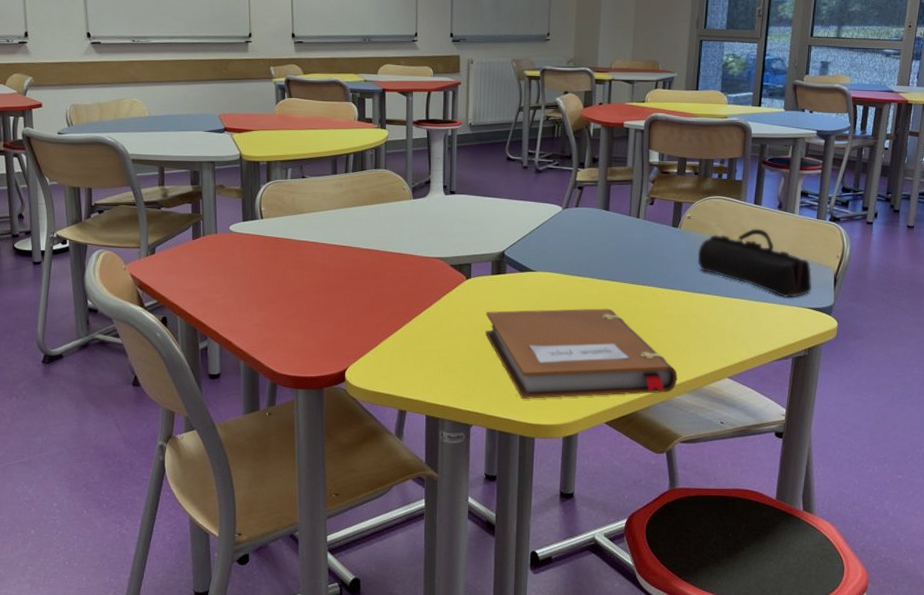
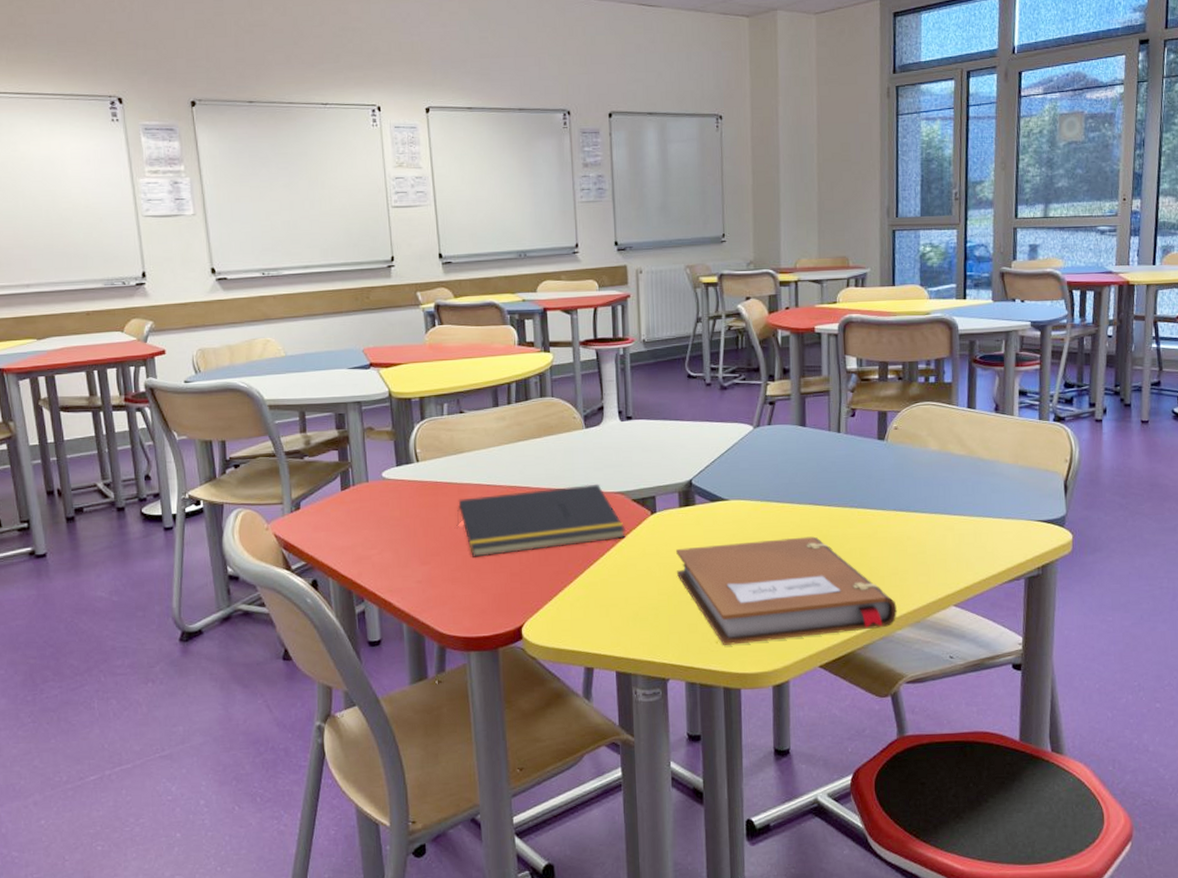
notepad: none [293,249,443,307] -> present [456,483,626,557]
pencil case: present [697,228,812,298] -> none [908,435,1040,511]

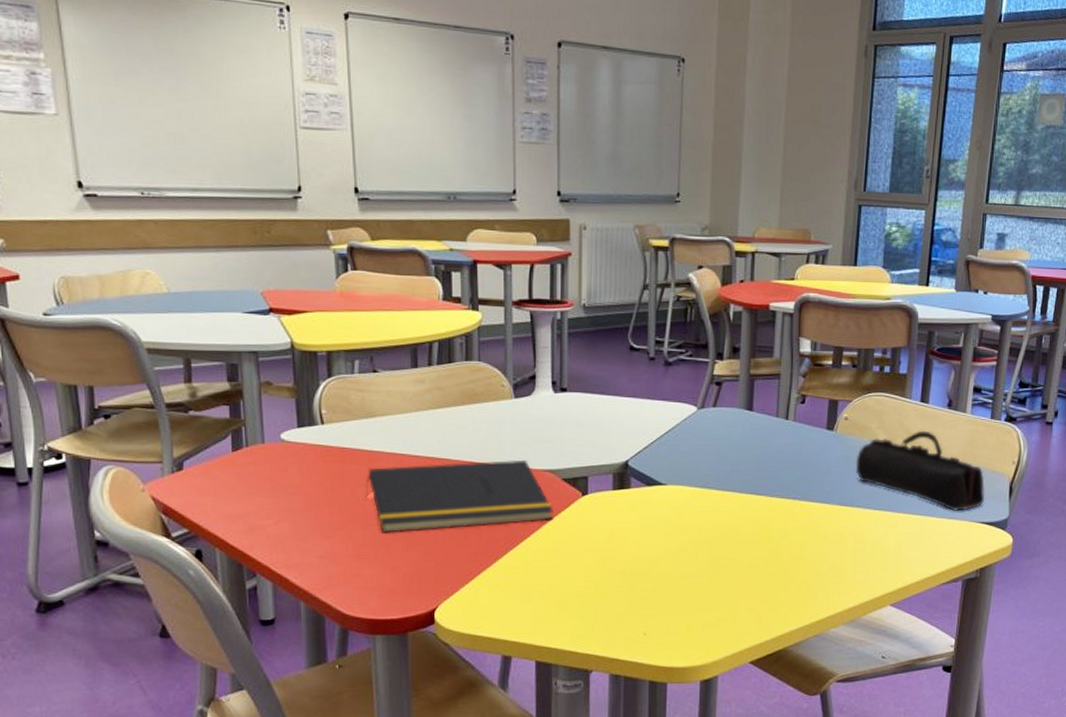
notebook: present [676,536,897,645] -> none [606,528,833,637]
pencil case: none [908,435,1040,511] -> present [855,430,985,511]

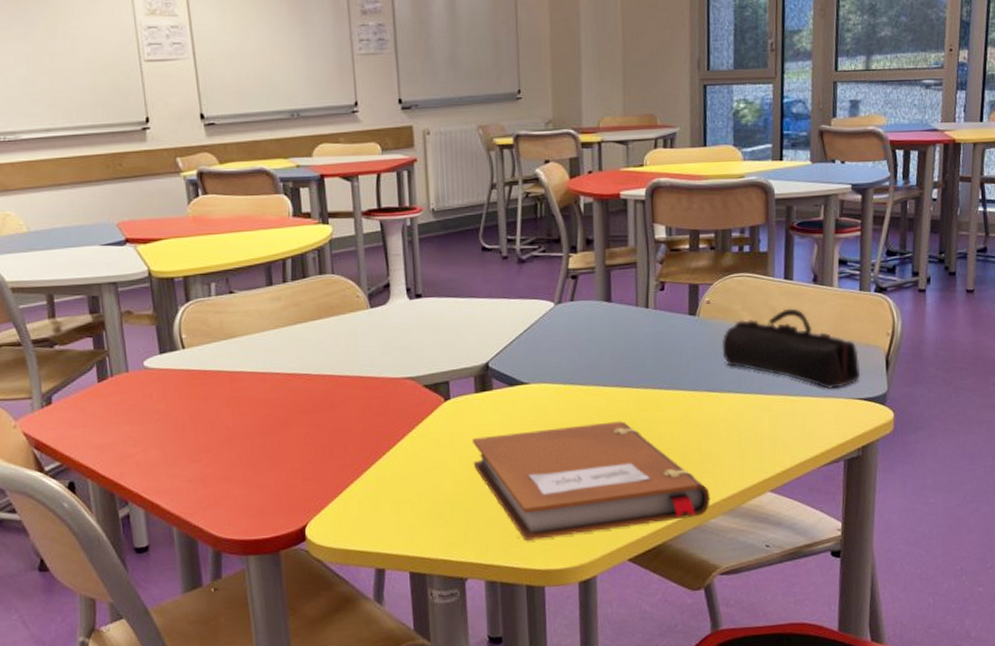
notepad: present [365,459,553,533] -> none [229,369,417,453]
notebook: none [606,528,833,637] -> present [473,421,710,541]

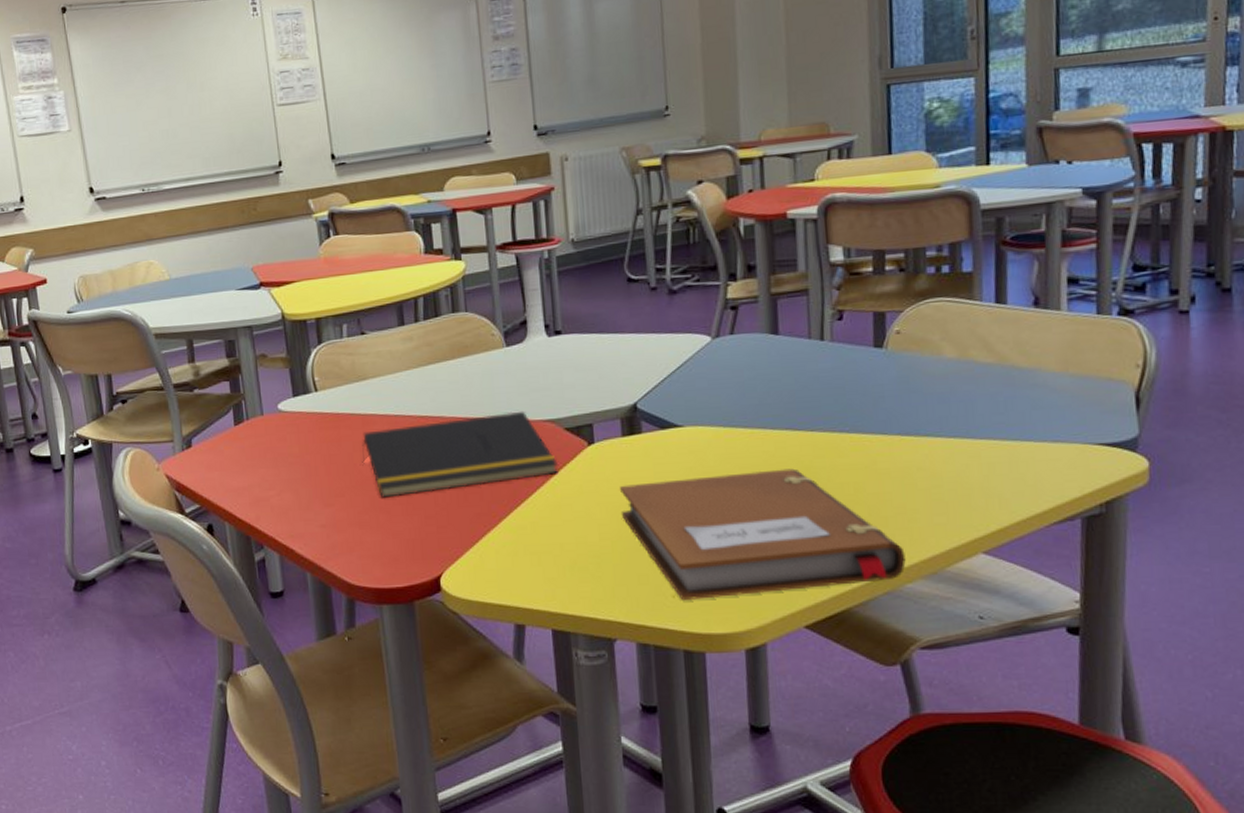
notepad: none [229,369,417,453] -> present [362,411,558,498]
pencil case: present [722,308,861,389] -> none [916,337,1101,432]

